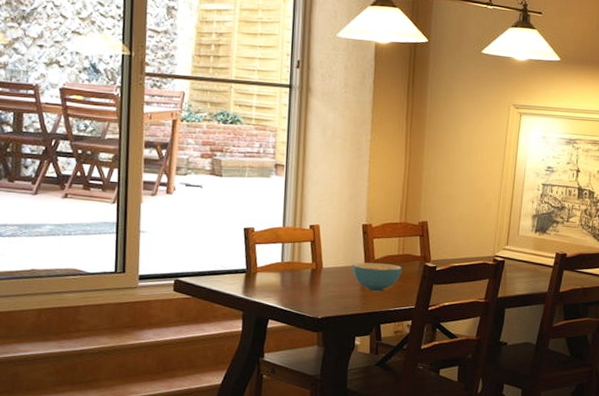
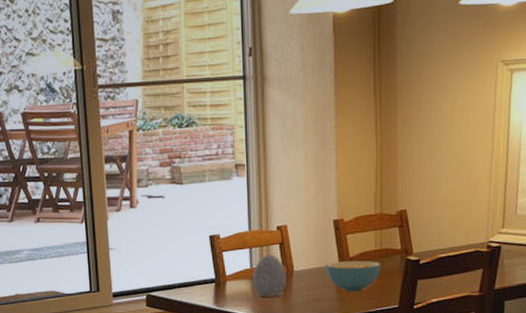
decorative egg: none [283,250,315,291] -> present [253,254,286,297]

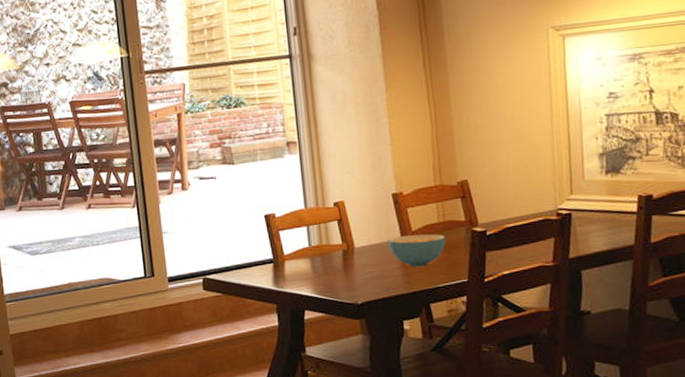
decorative egg: present [253,254,286,297] -> none [312,231,348,276]

